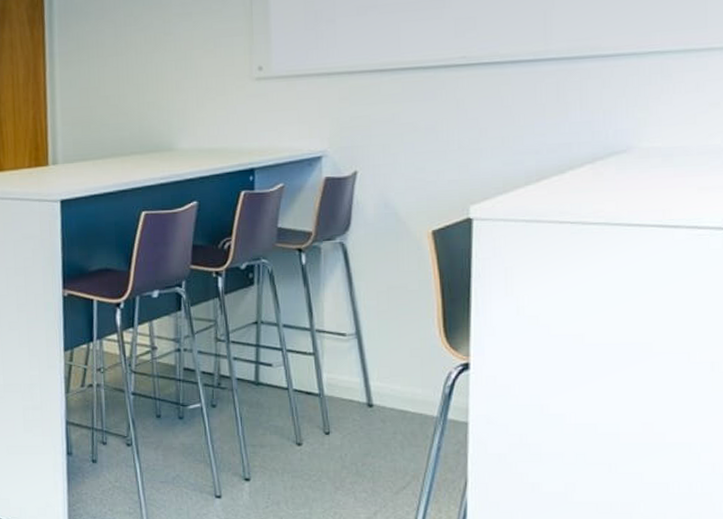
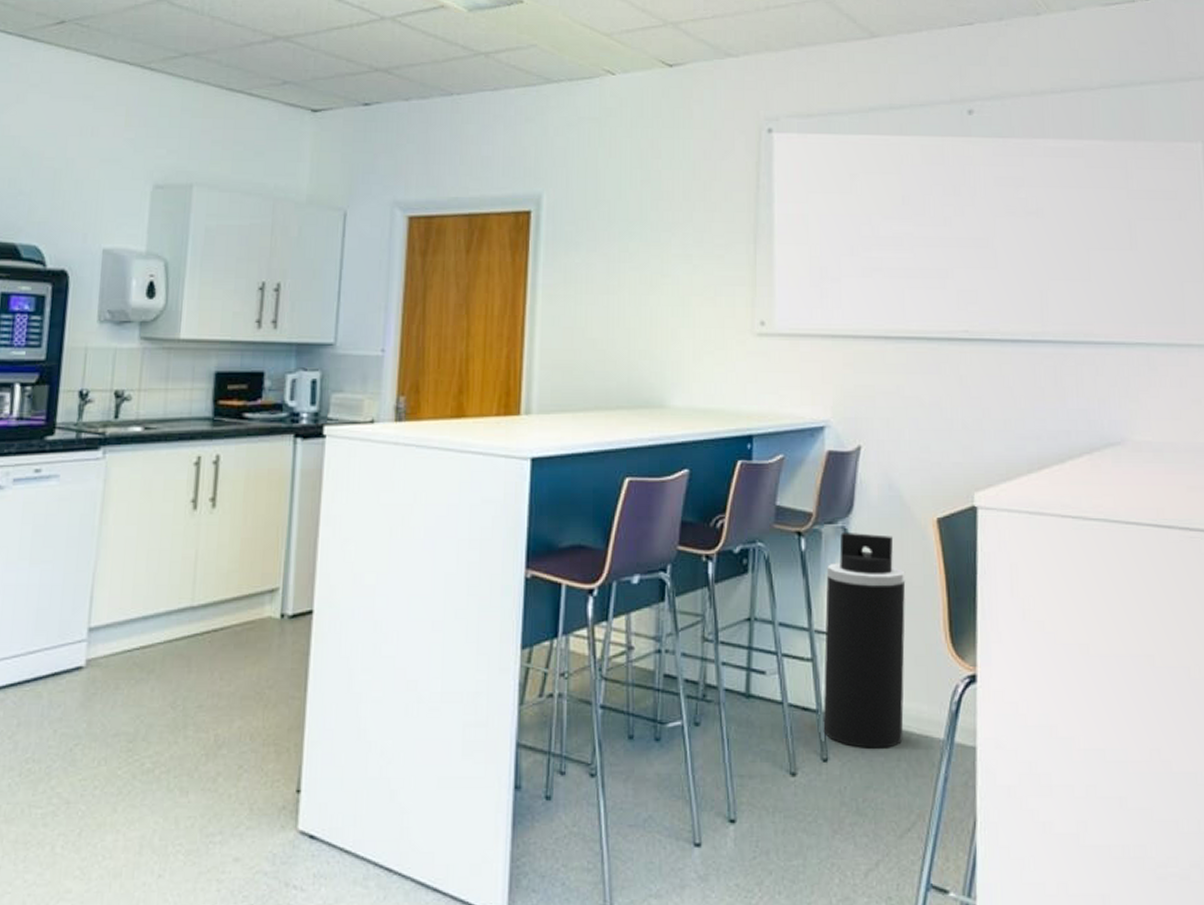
trash can: none [325,246,401,424] -> present [823,531,906,748]

